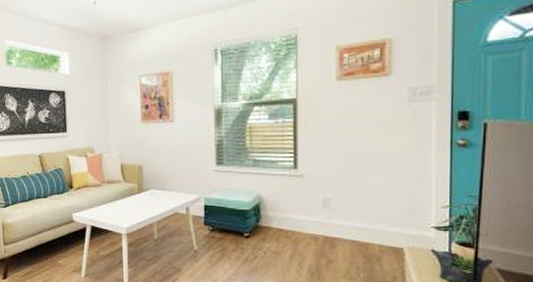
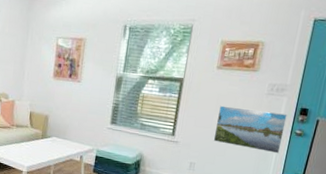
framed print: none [348,122,441,174] -> present [213,105,287,154]

